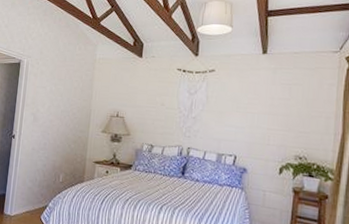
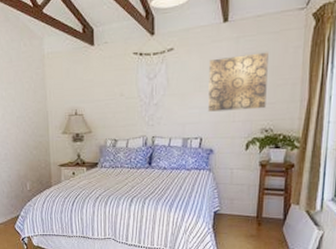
wall art: none [244,84,304,137] -> present [208,52,269,112]

